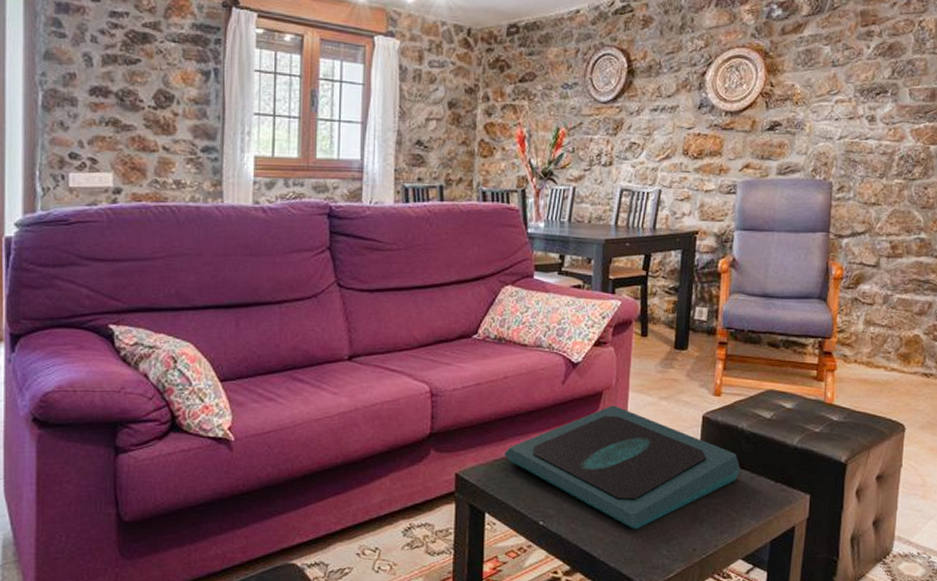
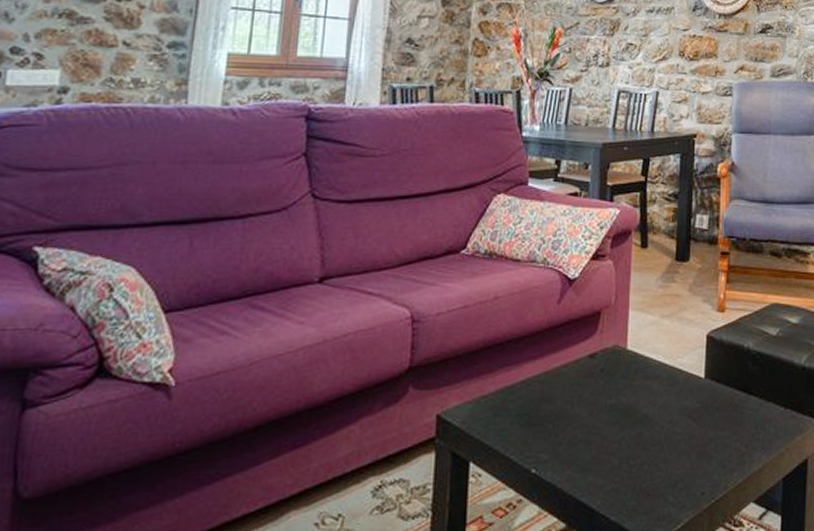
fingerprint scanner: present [504,405,741,530] -> none [493,326,748,473]

